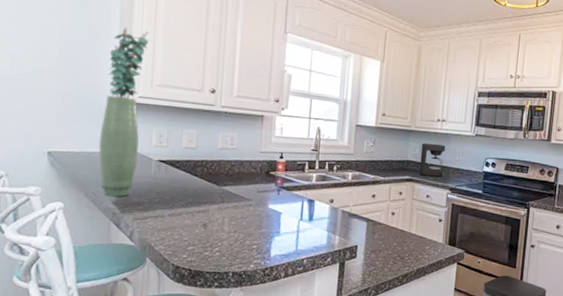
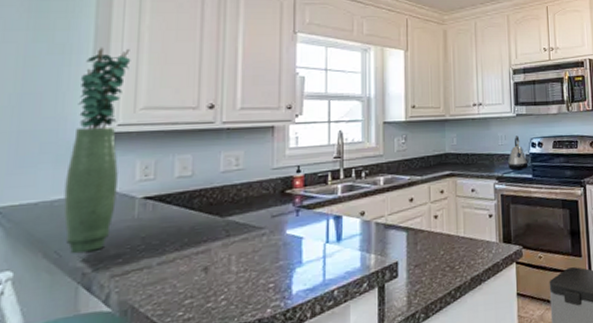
coffee maker: present [419,142,446,177] -> none [459,130,488,168]
kettle: none [461,154,481,186] -> present [507,136,529,171]

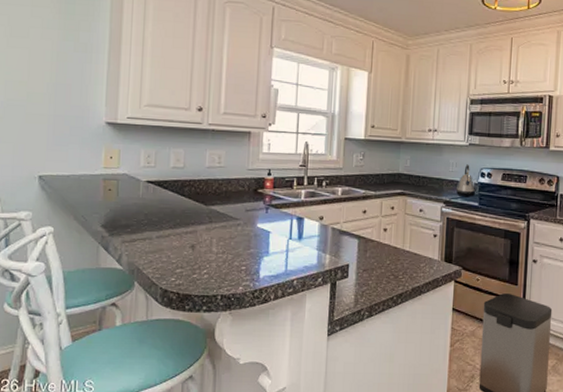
vase: present [63,47,131,255] -> none [88,48,138,221]

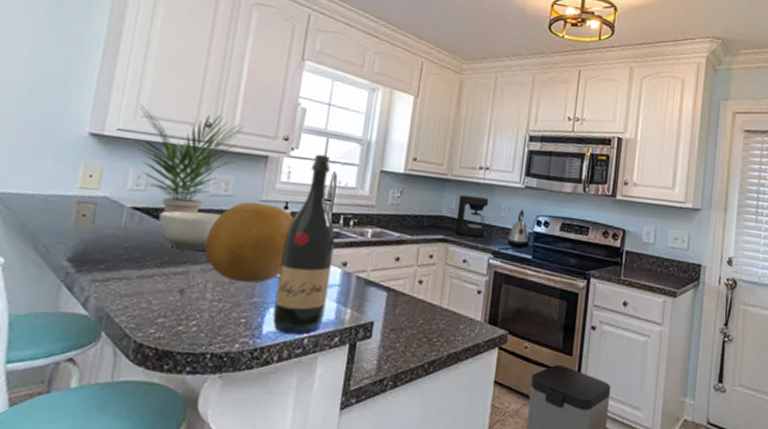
potted plant: none [137,95,237,184] -> present [128,103,251,214]
bowl: none [168,181,218,214] -> present [158,210,222,252]
fruit: none [207,171,276,238] -> present [205,202,294,283]
wine bottle: none [267,127,312,277] -> present [272,154,335,335]
coffee maker: none [411,154,439,190] -> present [455,194,489,238]

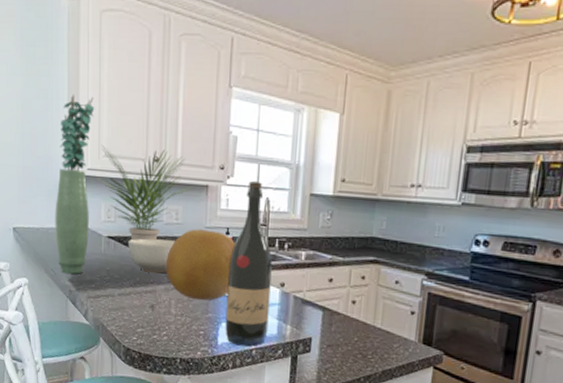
vase: none [55,46,138,253] -> present [55,94,95,275]
coffee maker: present [455,194,489,238] -> none [386,214,422,259]
kettle: present [506,210,531,249] -> none [441,229,468,270]

